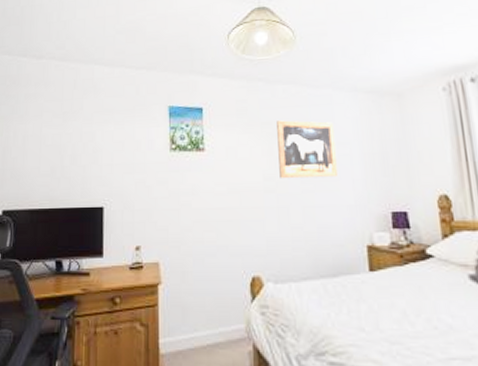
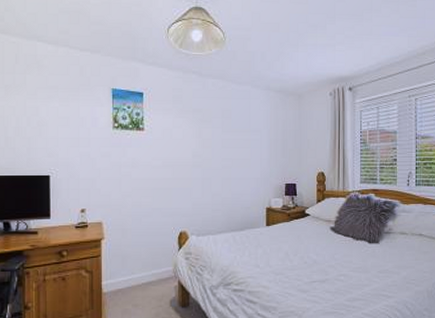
wall art: present [277,120,339,178] -> none [206,109,251,157]

